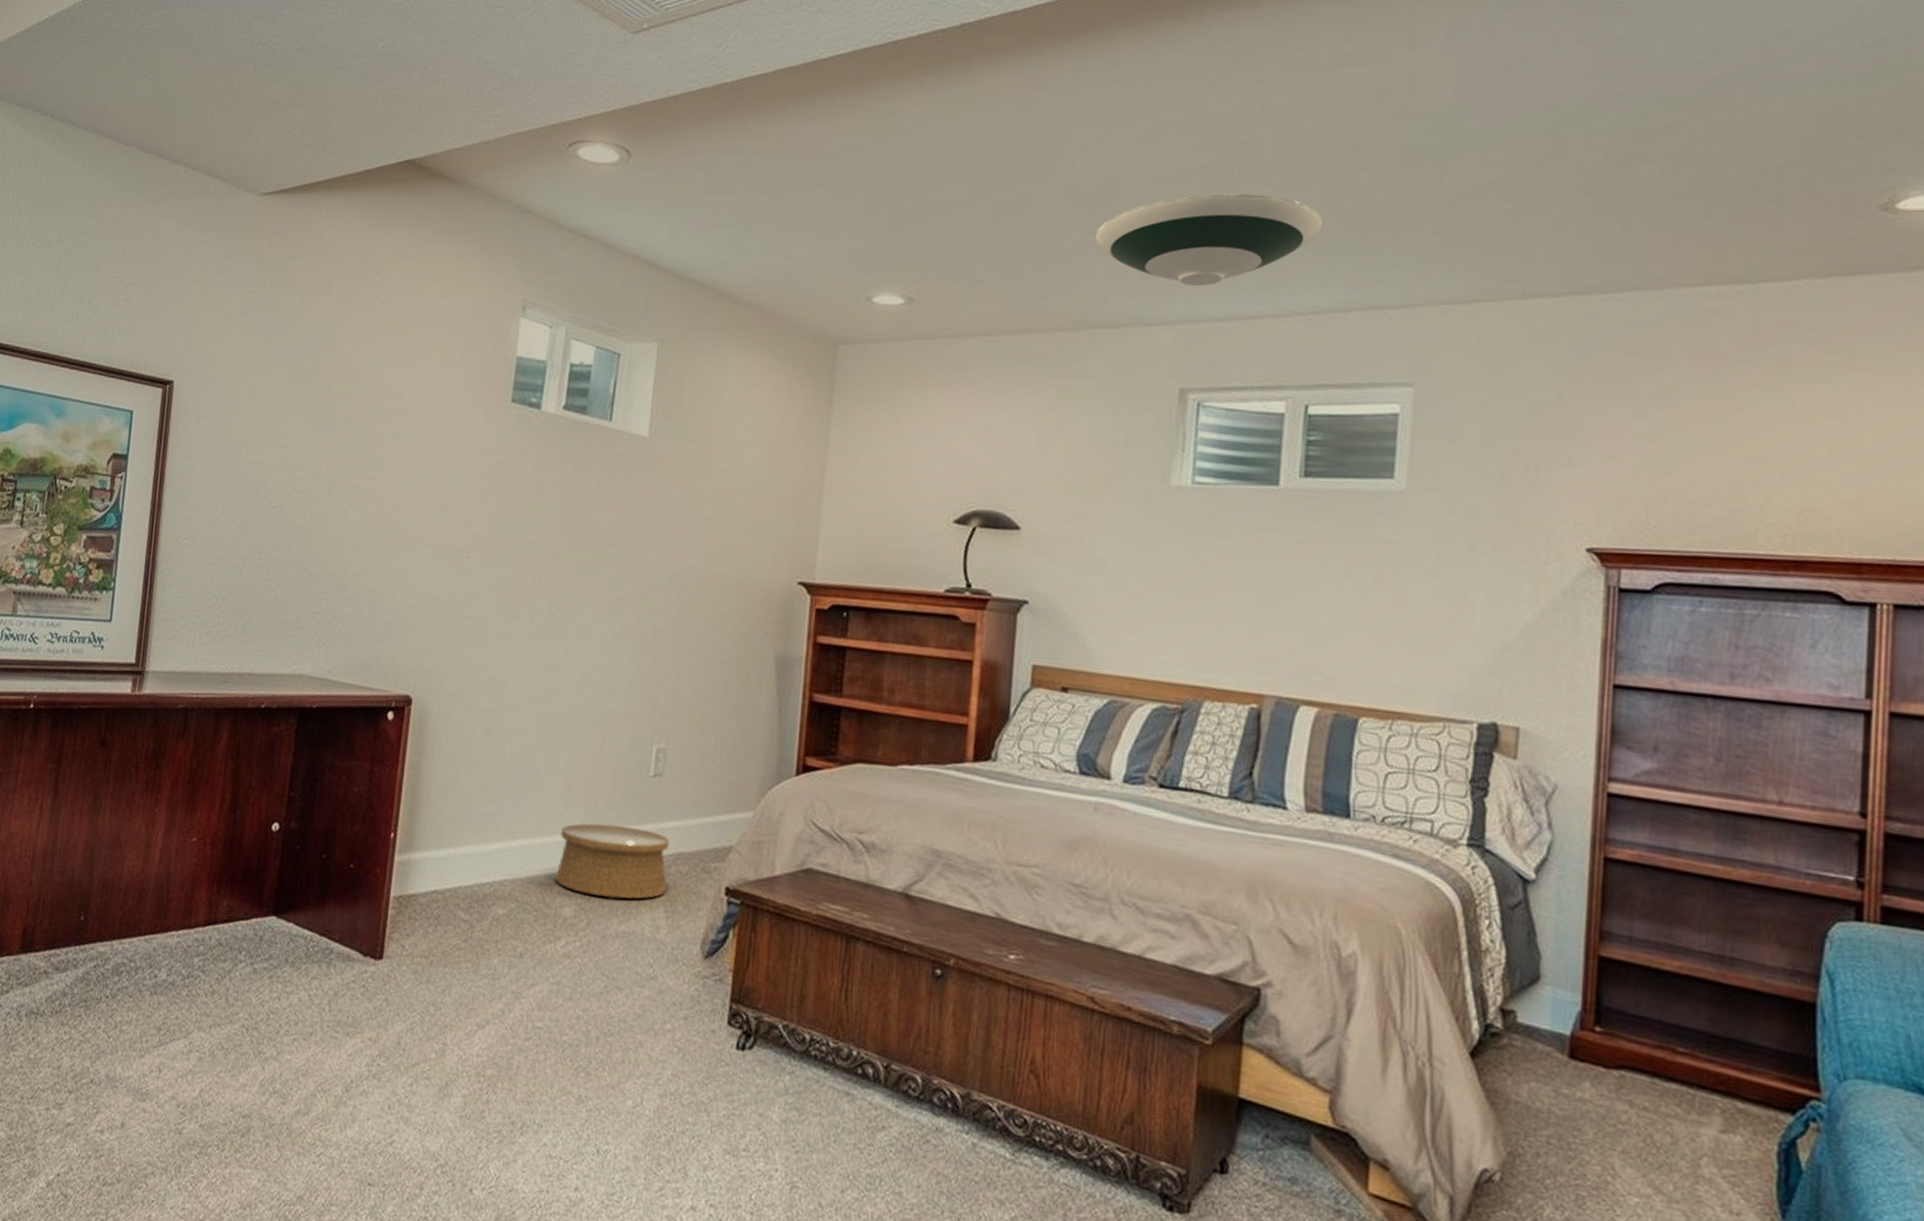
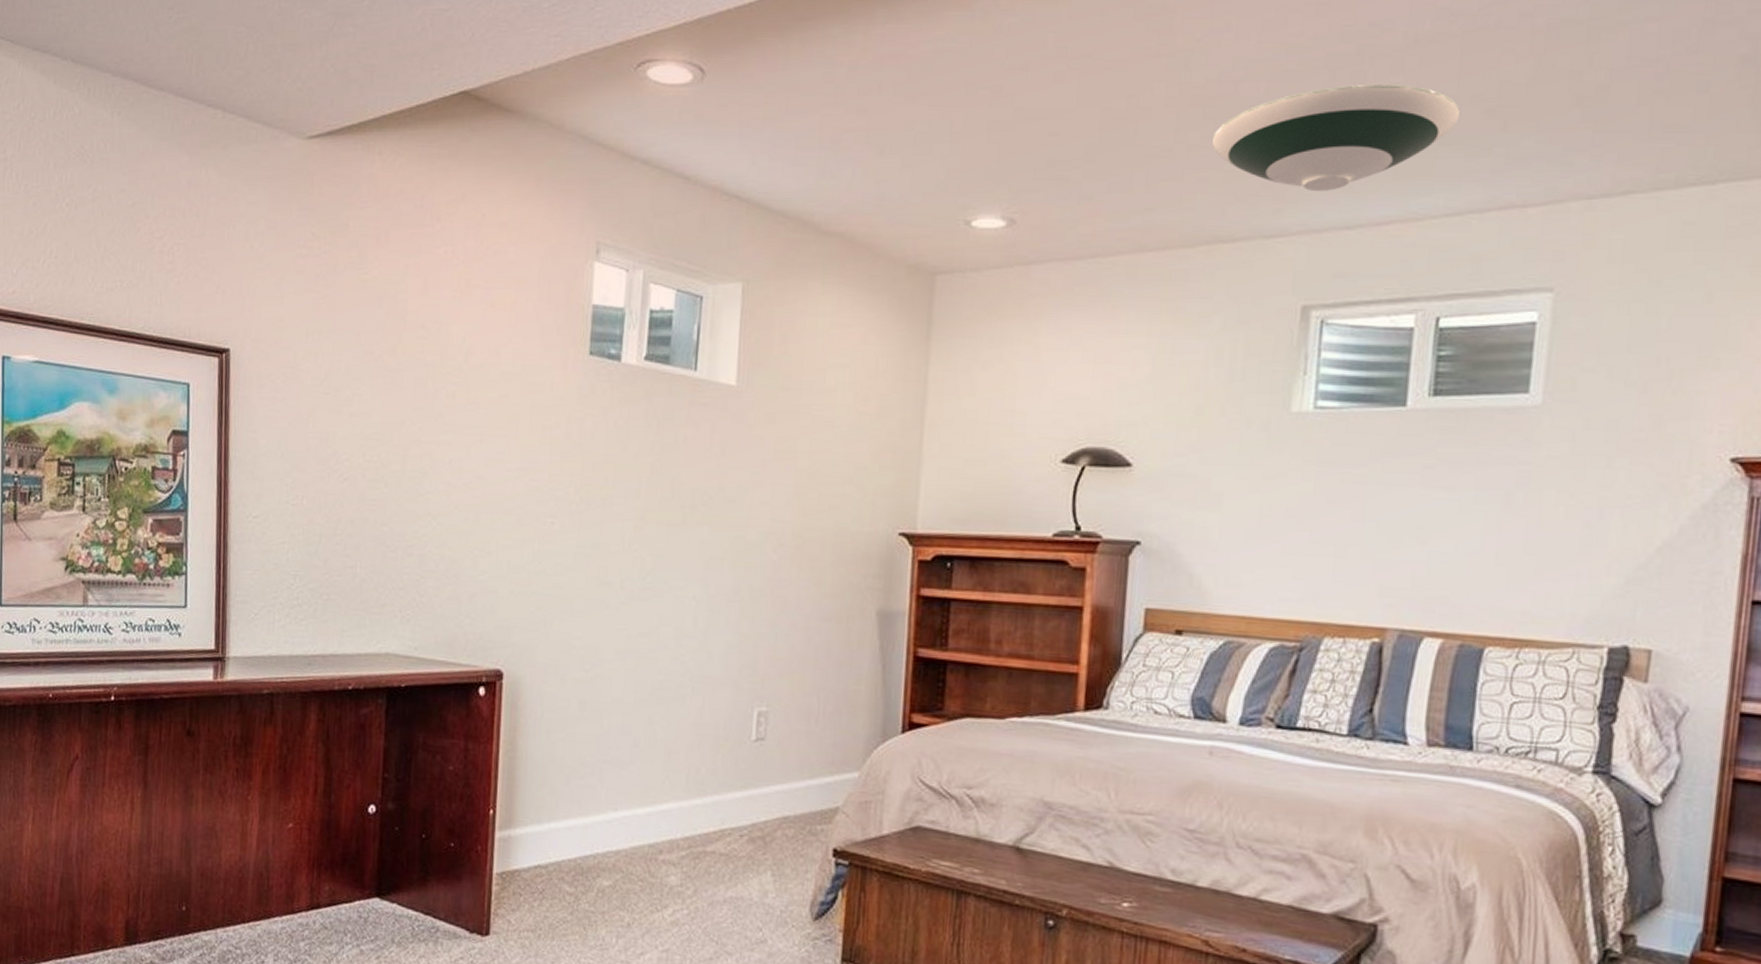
woven basket: present [556,823,670,899] -> none [660,790,775,865]

